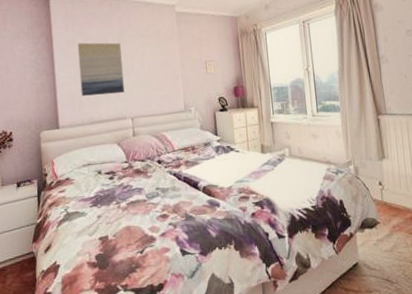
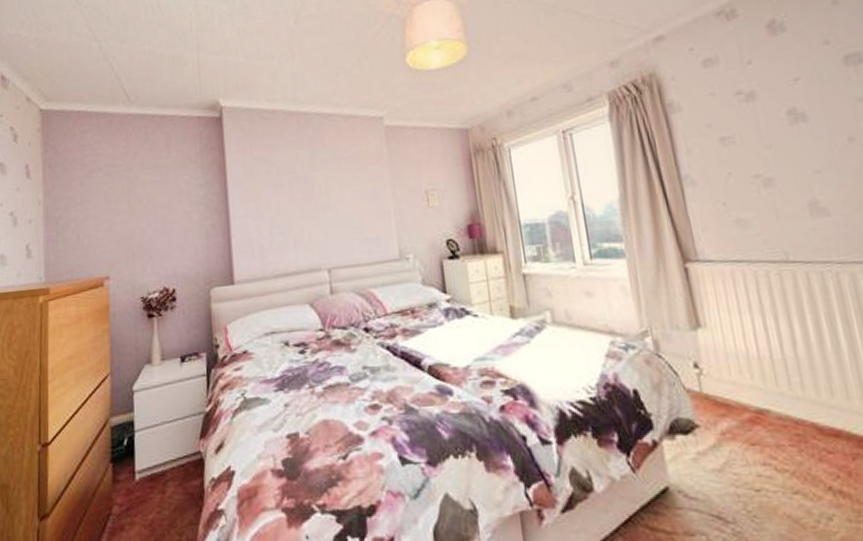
wall art: present [77,42,124,96] -> none [257,169,318,241]

